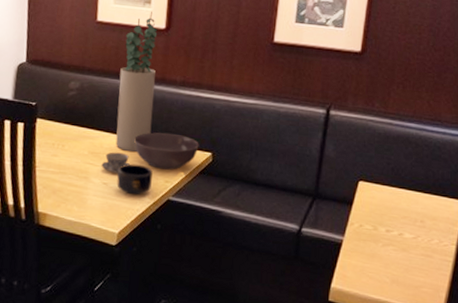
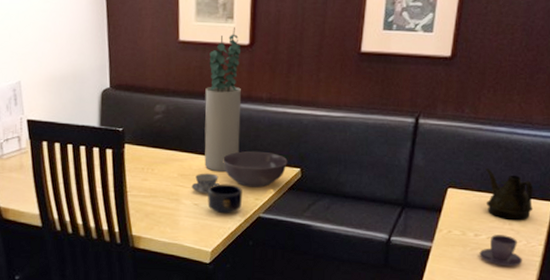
teacup: none [391,231,436,266] -> present [479,235,523,267]
teapot: none [396,163,445,218] -> present [485,168,534,221]

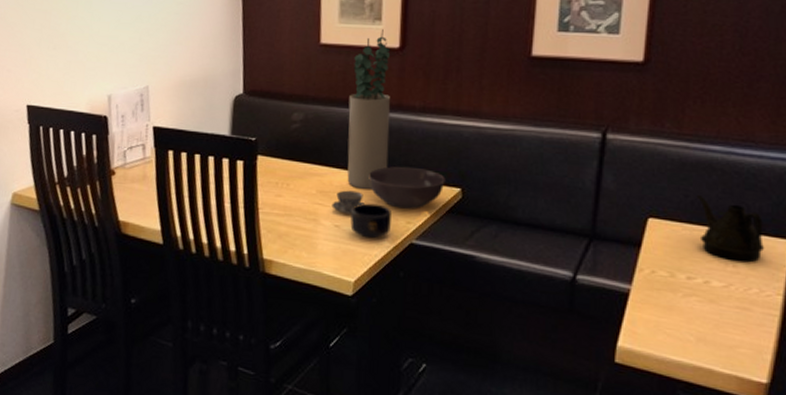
teacup: present [479,235,523,267] -> none [695,278,756,321]

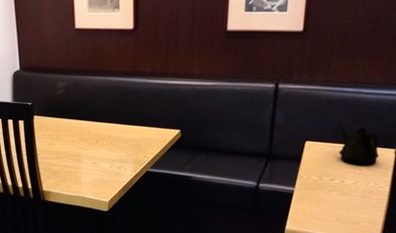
teacup: present [331,190,364,214] -> none [90,137,113,154]
vase: present [347,28,391,190] -> none [98,15,129,136]
mug: present [350,203,391,239] -> none [104,145,133,170]
bowl: present [367,166,445,210] -> none [114,117,169,147]

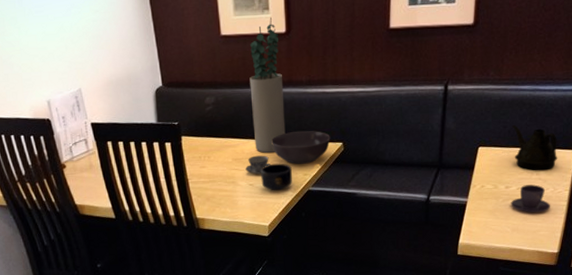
teacup: none [90,137,113,154] -> present [245,155,270,175]
vase: none [98,15,129,136] -> present [249,17,286,154]
mug: none [104,145,133,170] -> present [261,163,292,191]
bowl: none [114,117,169,147] -> present [270,130,330,165]
teacup: none [335,179,373,205] -> present [511,184,551,213]

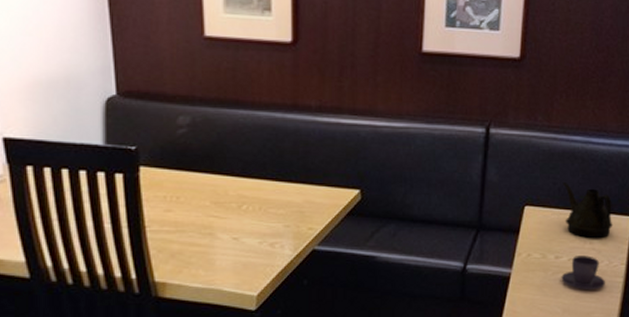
teacup: present [245,155,270,175] -> none [228,199,263,225]
vase: present [249,17,286,154] -> none [240,20,286,198]
mug: present [261,163,292,191] -> none [250,211,292,249]
bowl: present [270,130,330,165] -> none [265,170,345,214]

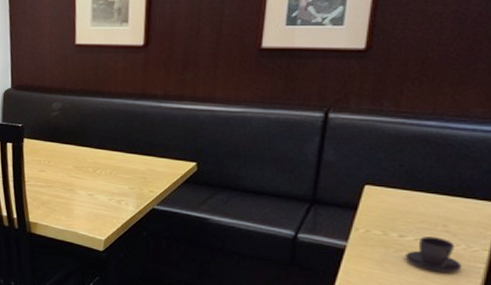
teapot: present [562,182,613,239] -> none [410,165,474,222]

